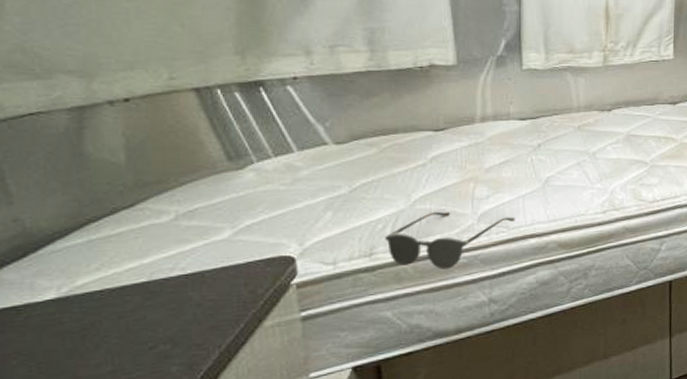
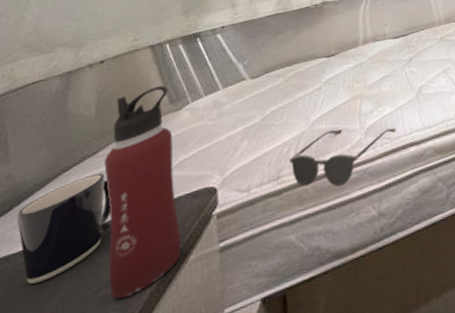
mug: none [35,228,160,334] -> present [17,173,111,284]
water bottle: none [145,139,254,356] -> present [104,85,181,300]

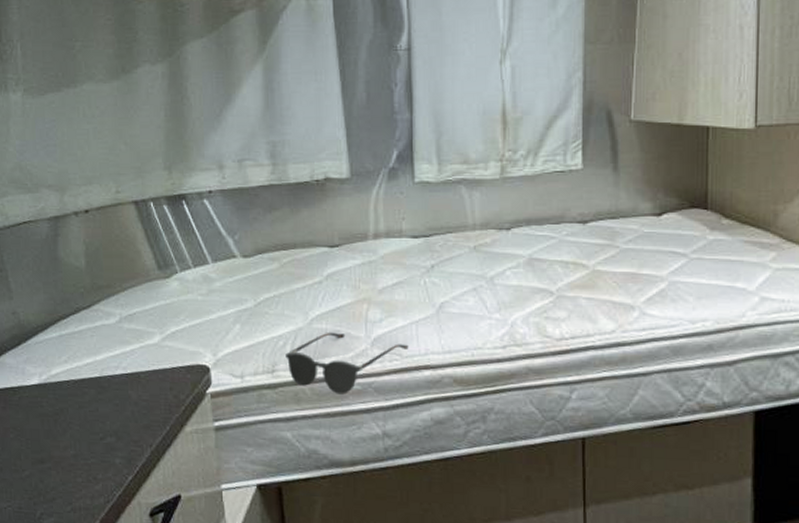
mug: present [17,173,111,284] -> none [26,327,109,417]
water bottle: present [104,85,181,300] -> none [98,248,177,450]

